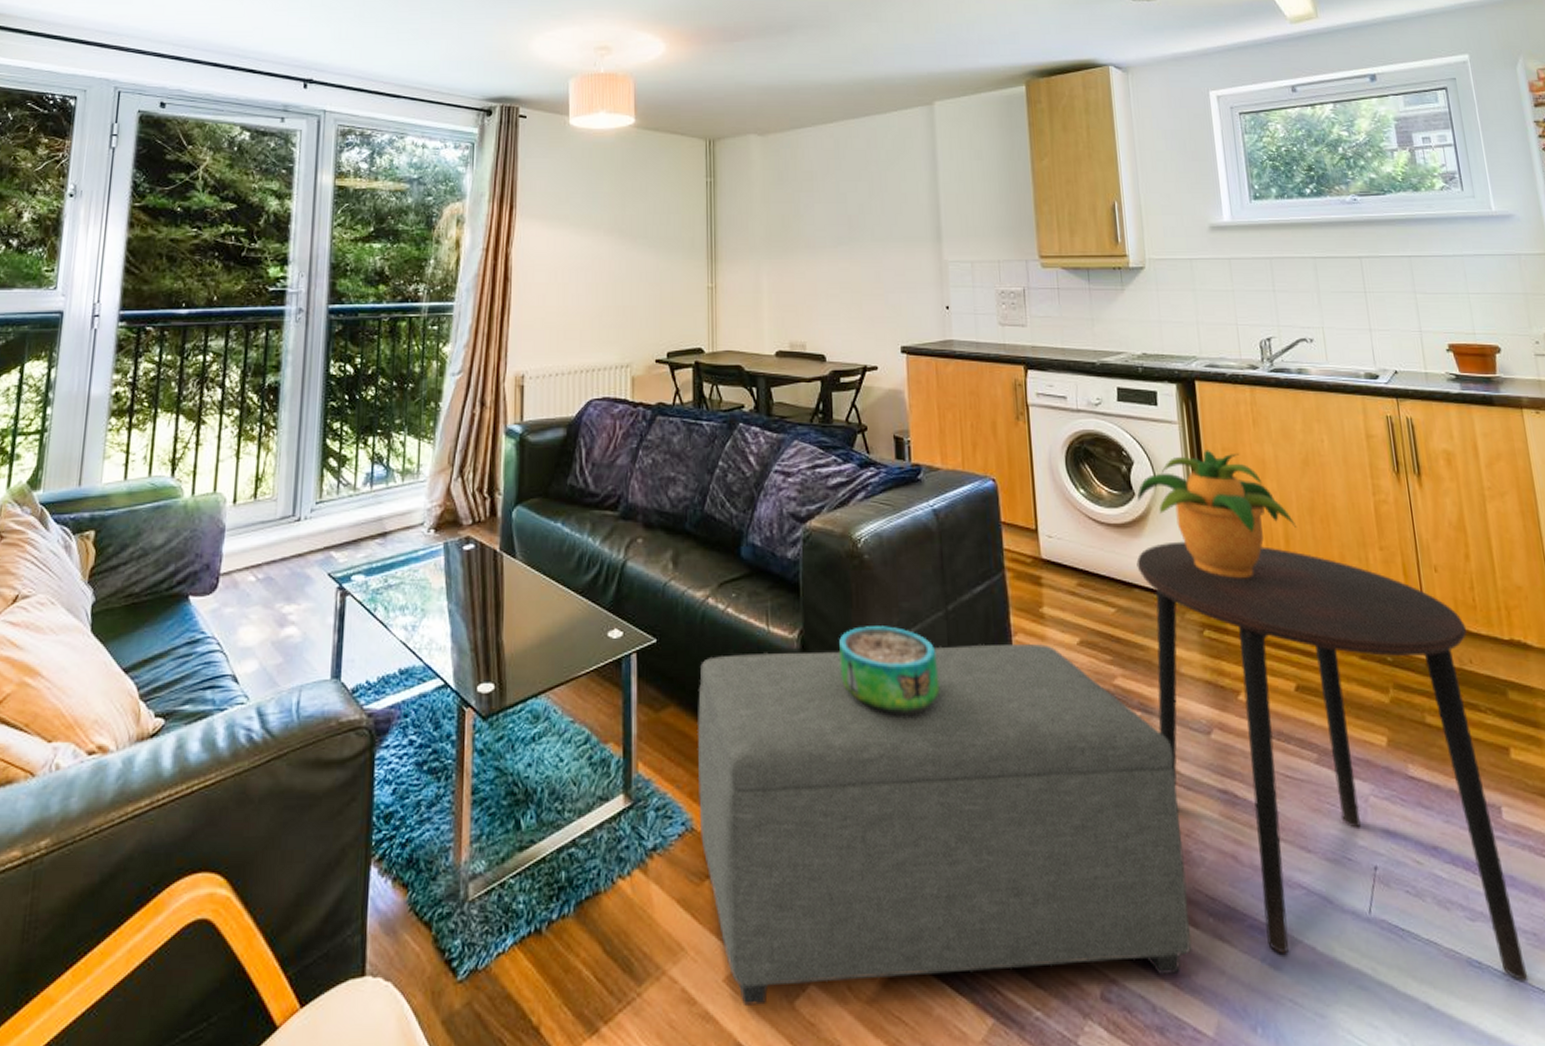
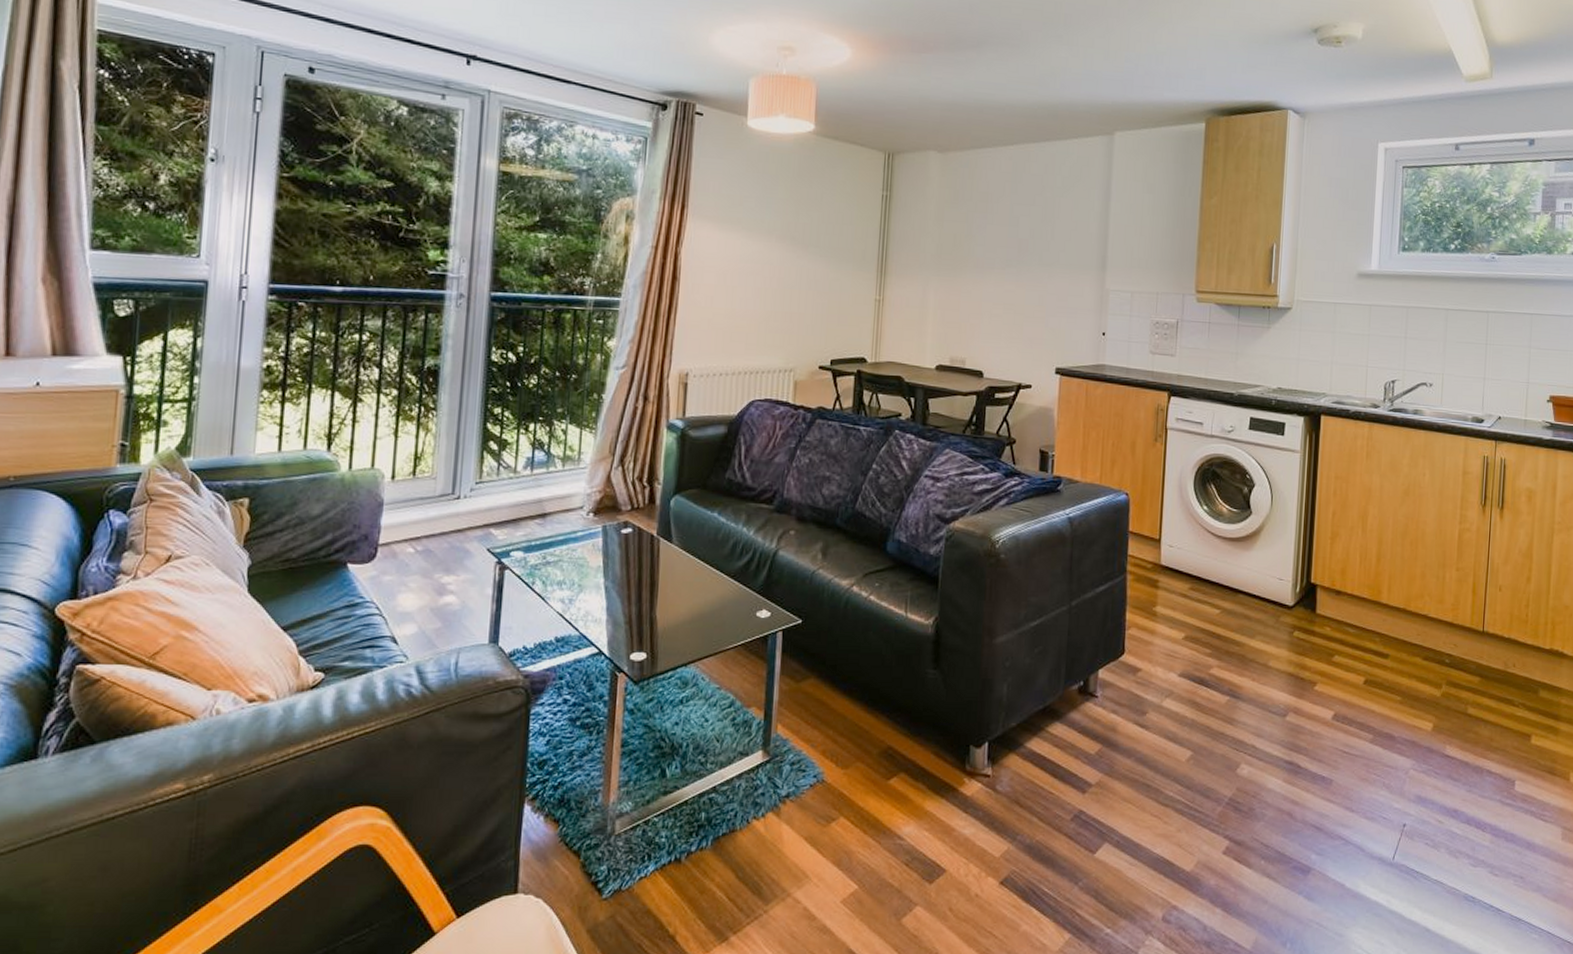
ottoman: present [696,644,1192,1005] -> none [830,635,1252,921]
decorative bowl: present [839,626,940,714] -> none [968,616,1057,692]
side table: present [1136,541,1528,981] -> none [1242,555,1516,911]
potted plant: present [1137,450,1297,578] -> none [1254,477,1389,589]

